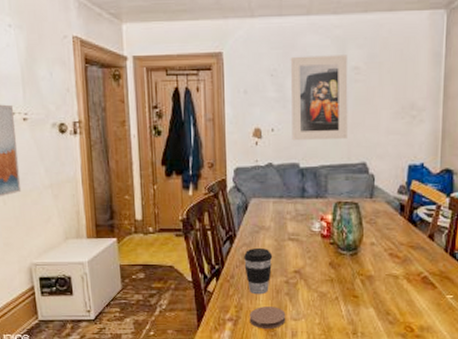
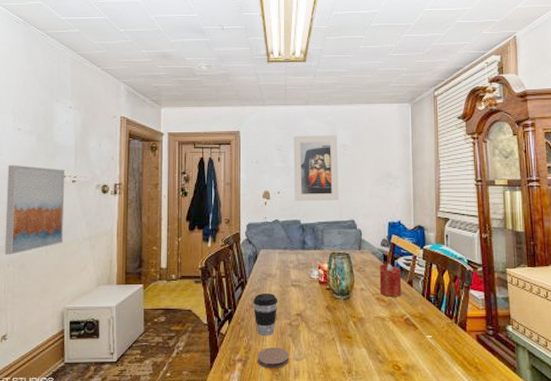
candle: none [393,214,421,252] -> present [379,263,402,297]

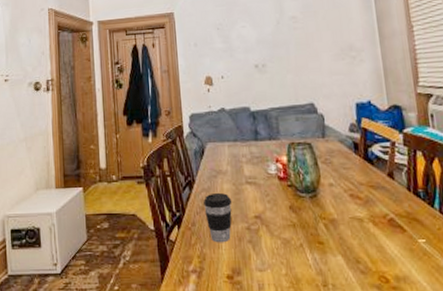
coaster: present [257,347,289,368] -> none [213,256,251,281]
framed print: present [293,135,339,202] -> none [233,7,293,86]
candle: present [379,263,402,297] -> none [349,152,382,193]

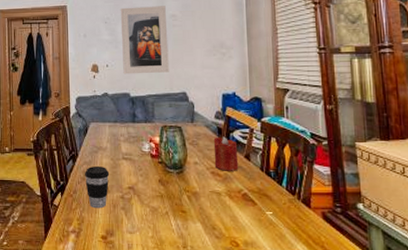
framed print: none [233,7,293,86] -> present [120,6,169,75]
candle: none [349,152,382,193] -> present [213,136,239,171]

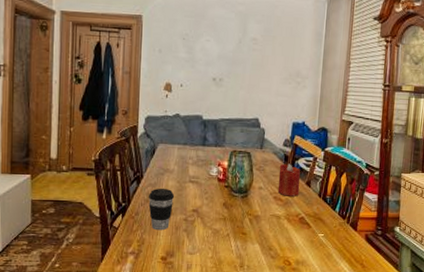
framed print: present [120,6,169,75] -> none [198,24,248,97]

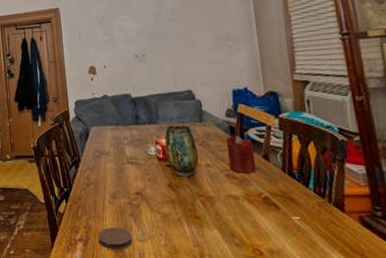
coffee cup: present [148,188,175,231] -> none [89,171,115,216]
coaster: none [150,241,183,262] -> present [98,227,133,249]

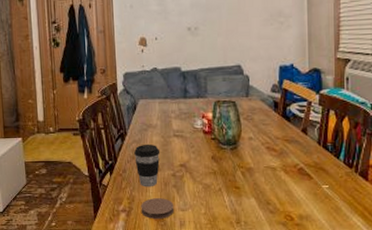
coffee cup: none [89,171,115,216] -> present [134,144,160,187]
candle: present [225,136,257,173] -> none [269,110,295,146]

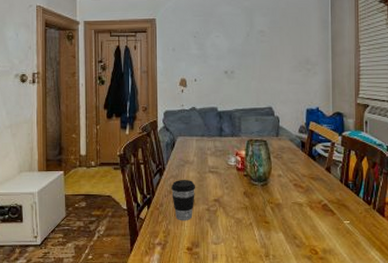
coaster: present [141,198,174,219] -> none [176,232,208,252]

